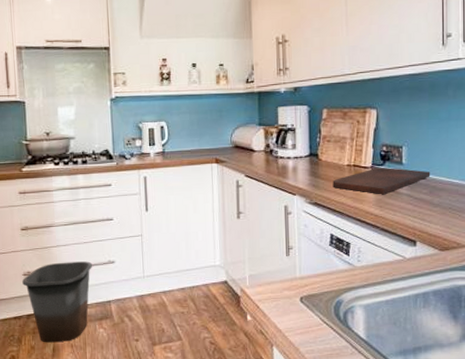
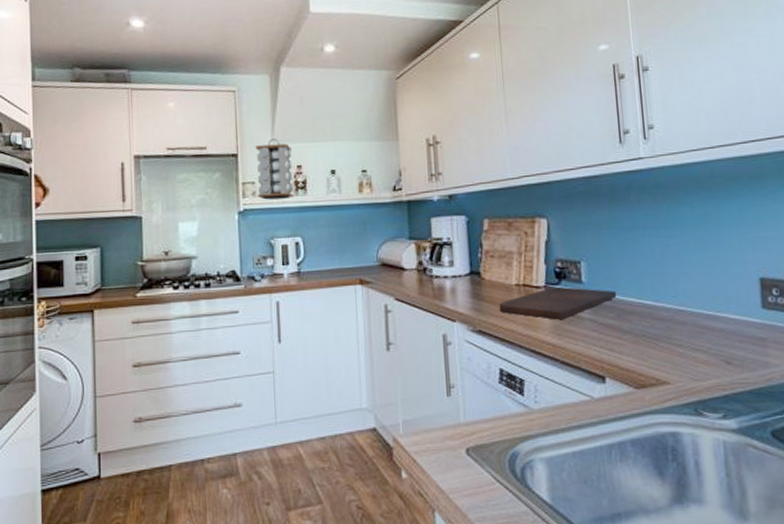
waste bin: present [22,261,93,342] -> none [132,404,216,506]
spice rack: none [125,33,159,89] -> present [255,138,294,200]

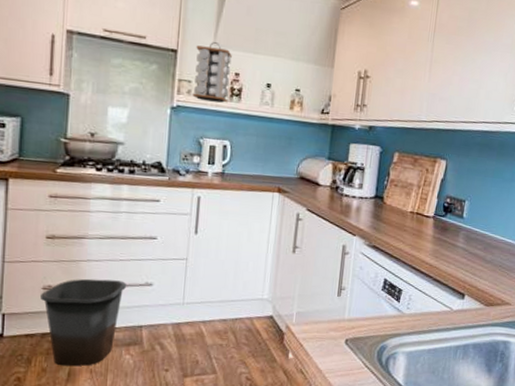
waste bin: none [132,404,216,506] -> present [41,278,127,366]
cutting board: present [499,286,617,320] -> none [393,218,488,246]

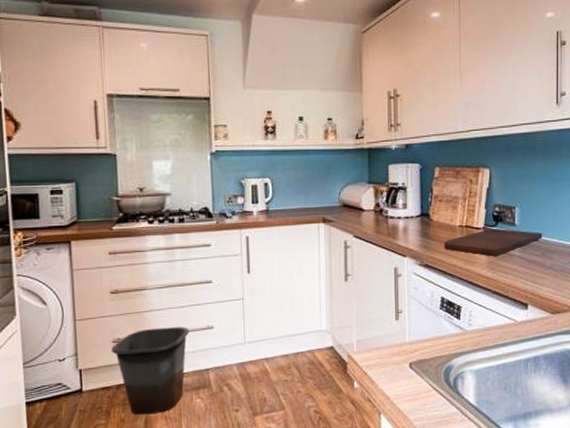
spice rack: present [192,41,232,103] -> none [227,83,264,142]
cutting board: none [393,218,488,246] -> present [444,228,543,257]

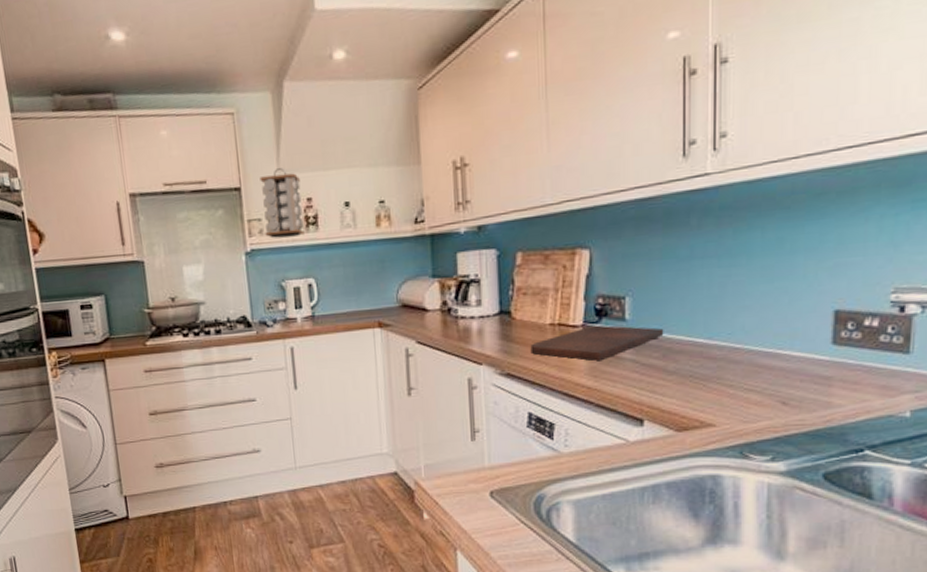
waste bin: present [112,327,190,414] -> none [155,450,235,543]
spice rack: none [227,83,264,142] -> present [260,167,305,239]

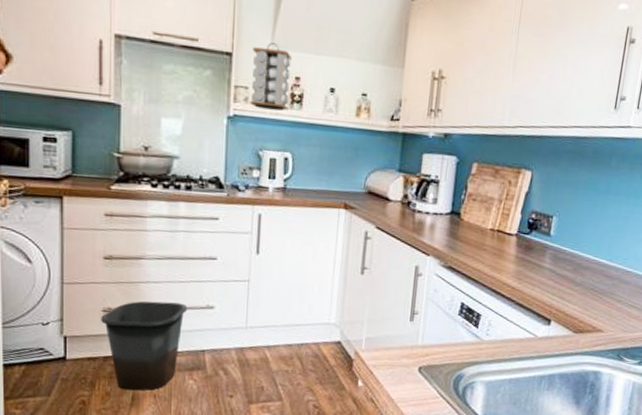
waste bin: none [155,450,235,543] -> present [101,301,188,391]
cutting board: present [530,325,664,361] -> none [471,236,578,267]

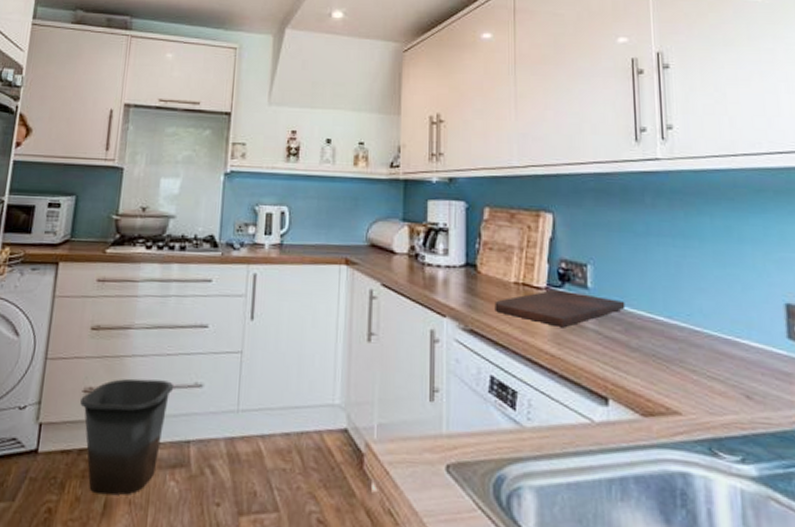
spice rack: present [250,41,292,111] -> none [247,99,288,164]
cutting board: none [471,236,578,267] -> present [495,289,626,328]

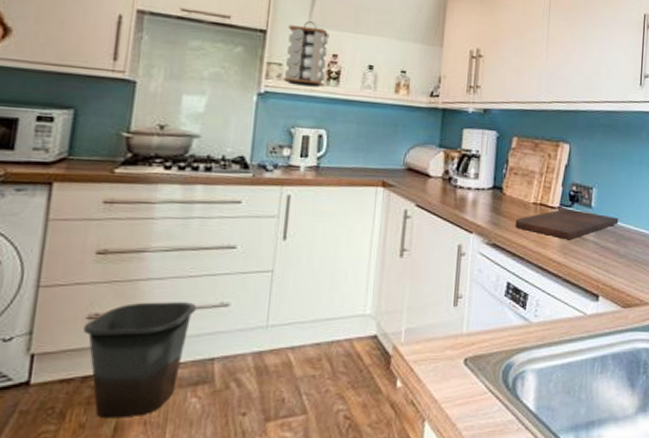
spice rack: none [247,99,288,164] -> present [283,20,329,88]

